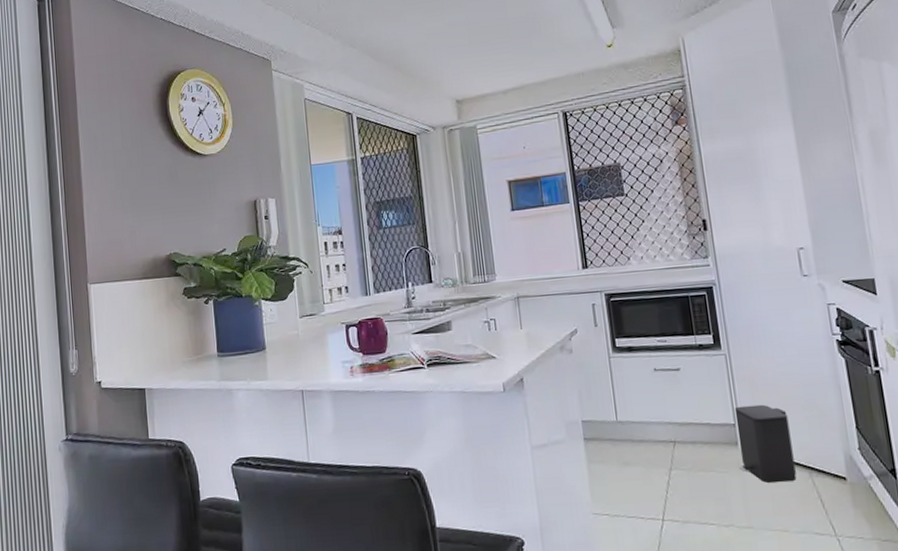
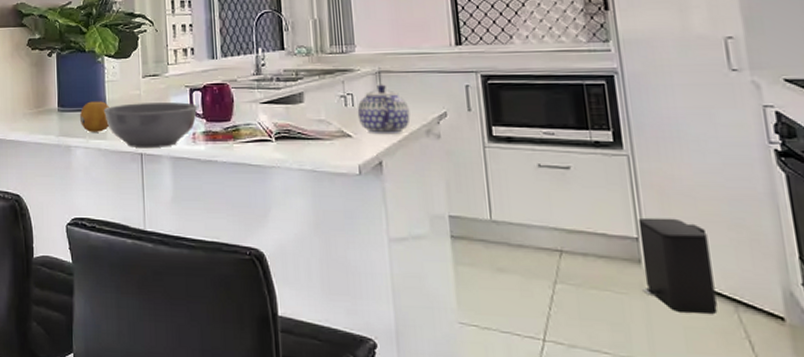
fruit: none [239,343,269,375] -> present [79,101,109,132]
bowl: none [264,338,355,385] -> present [104,102,198,147]
teapot: none [499,308,546,355] -> present [357,84,411,135]

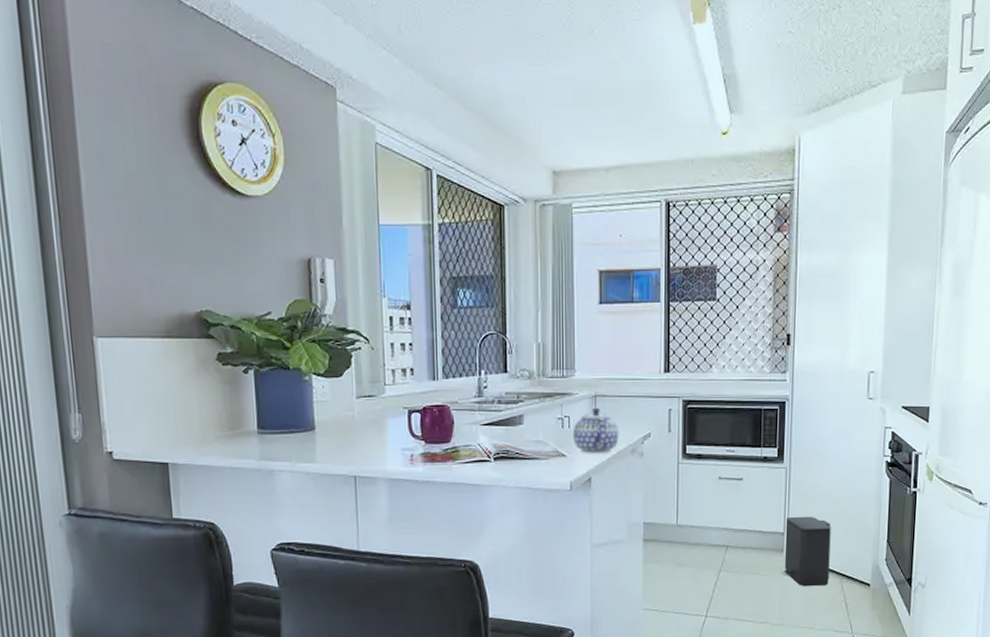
fruit: present [79,101,109,132] -> none [283,423,319,456]
bowl: present [104,102,198,147] -> none [313,424,417,470]

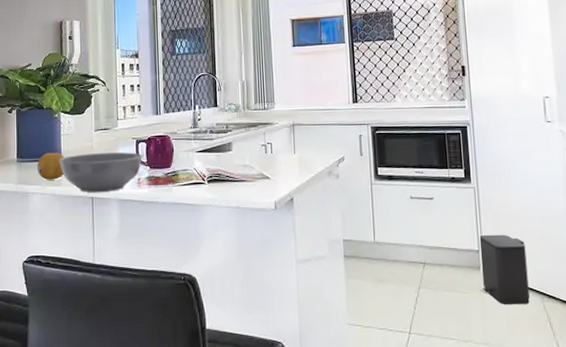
fruit: none [283,423,319,456] -> present [36,152,64,180]
bowl: none [313,424,417,470] -> present [60,152,143,192]
teapot: present [572,407,619,454] -> none [275,135,316,176]

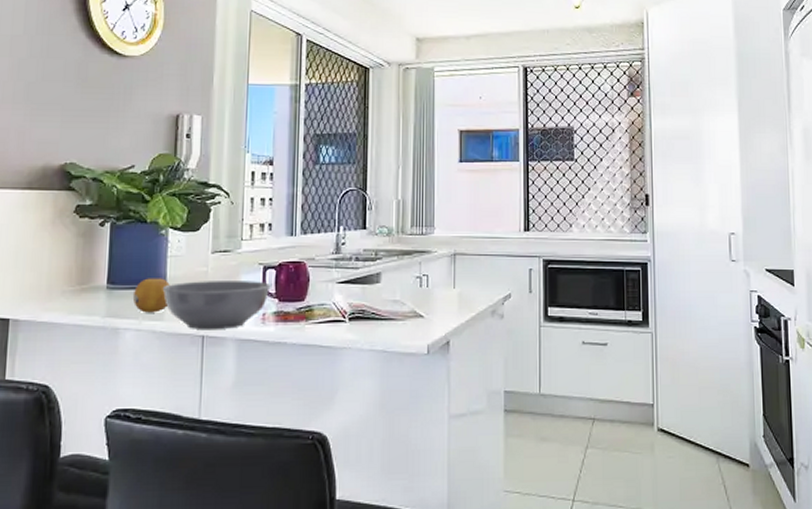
pedal bin: present [479,234,530,304] -> none [653,386,705,466]

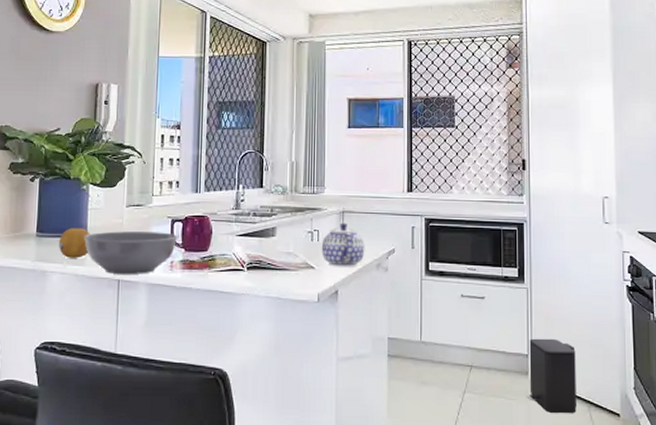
teapot: none [431,266,479,315] -> present [321,222,365,267]
pedal bin: none [653,386,705,466] -> present [527,338,576,413]

